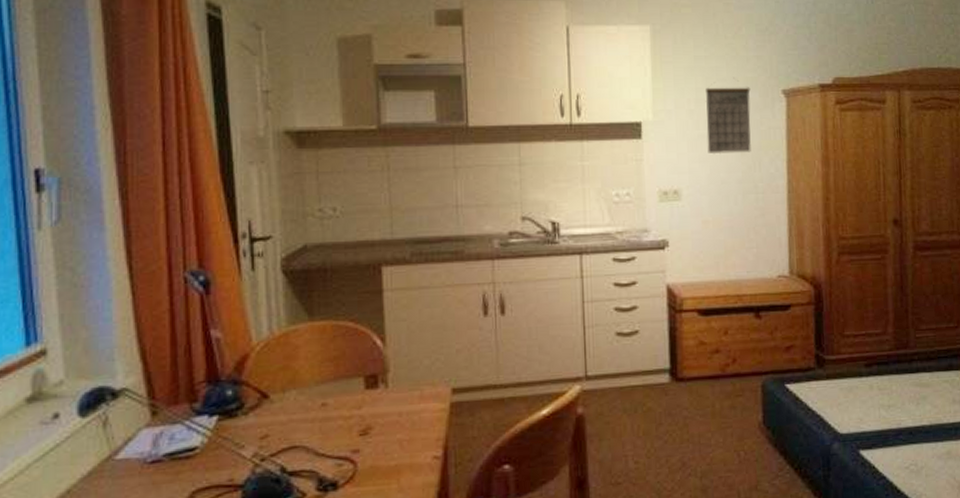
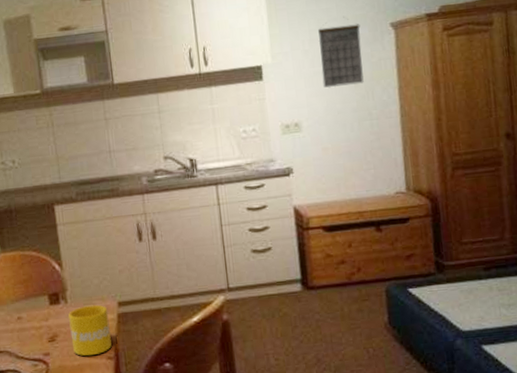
mug: none [387,390,441,455] -> present [68,304,112,356]

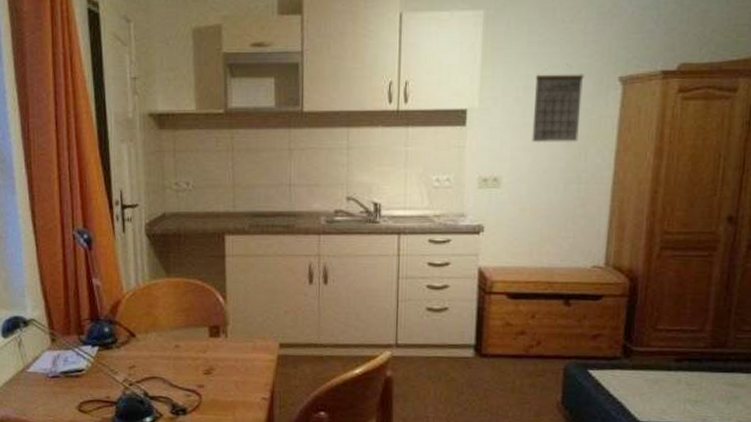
mug: present [68,304,112,356] -> none [226,342,269,394]

